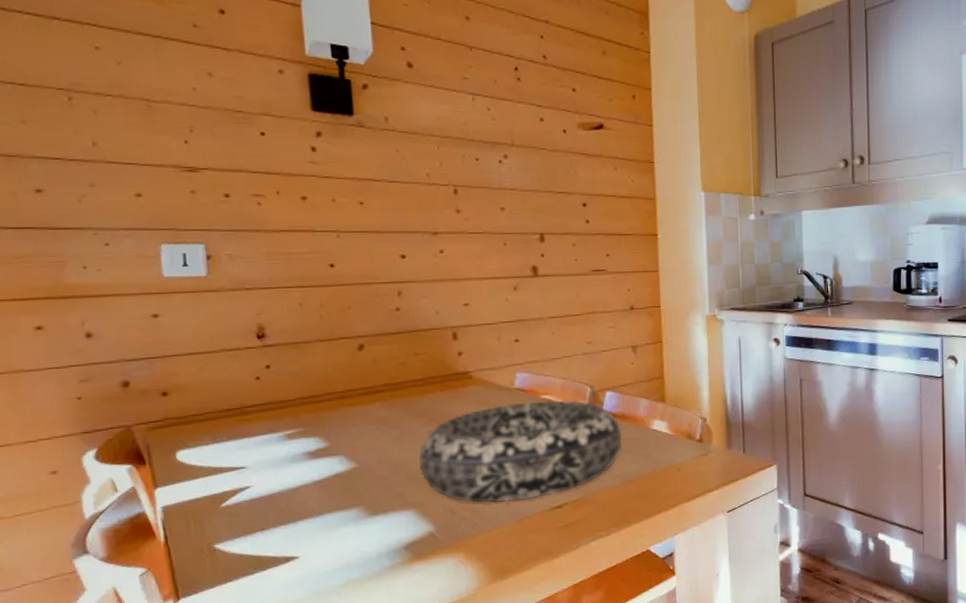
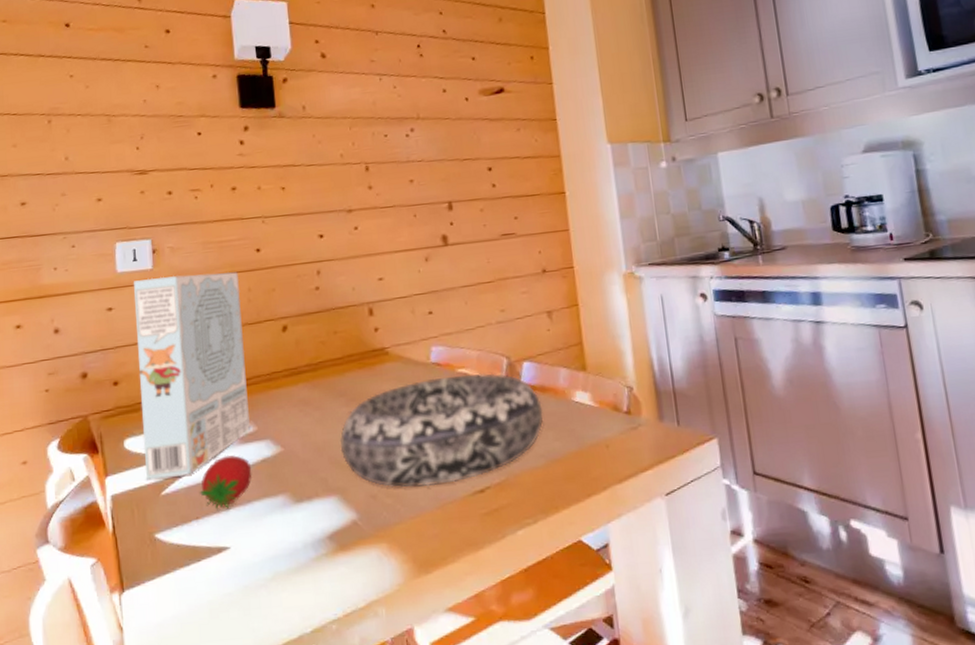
cereal box: none [183,284,322,493] -> present [133,272,250,481]
fruit: none [265,469,324,521] -> present [200,454,253,510]

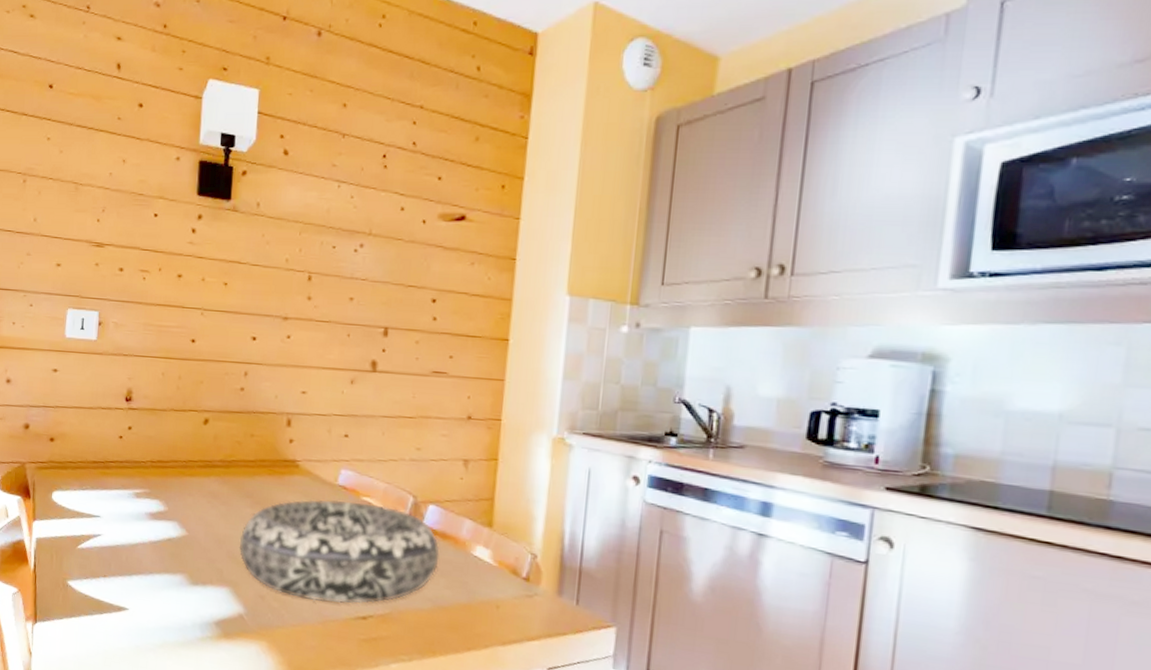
cereal box: present [133,272,250,481] -> none [67,348,172,537]
fruit: present [200,454,253,510] -> none [110,526,158,574]

